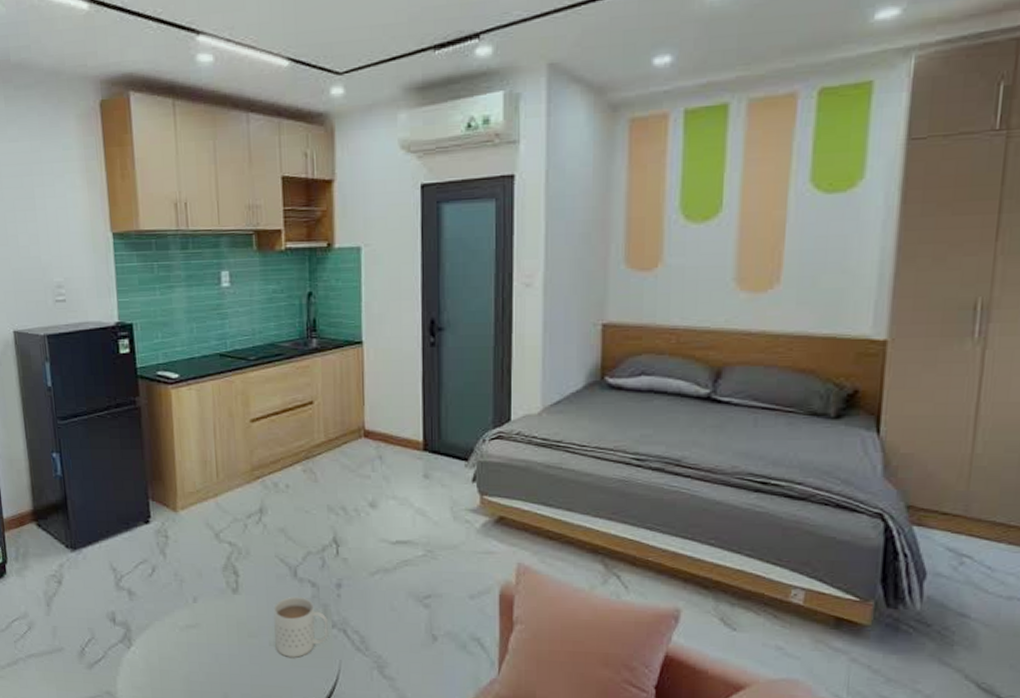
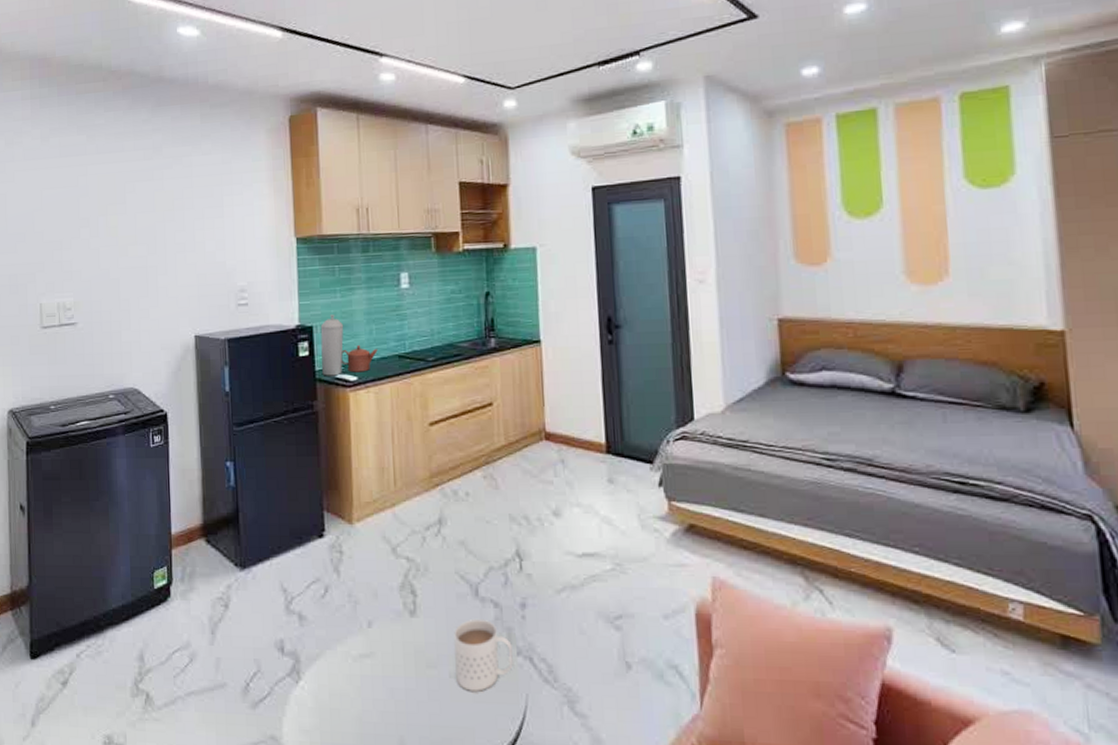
canister: none [140,312,164,373] -> present [320,314,344,376]
teapot: none [161,342,199,370] -> present [340,344,378,373]

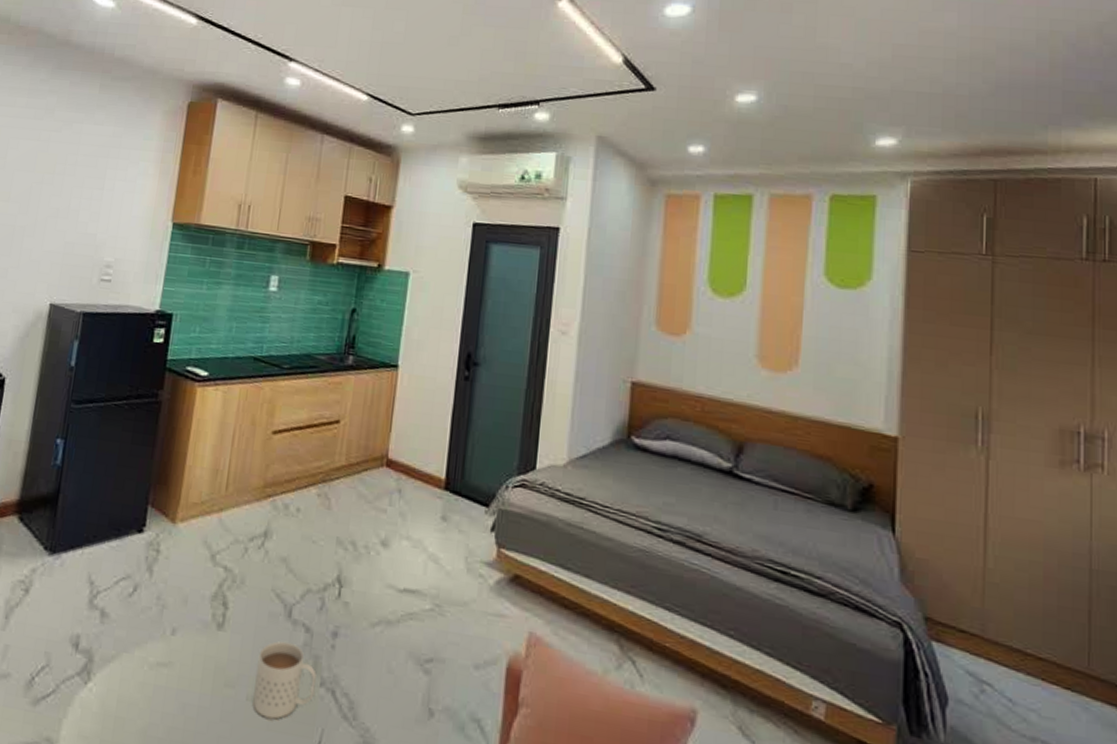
canister: present [320,314,344,376] -> none [172,305,205,368]
teapot: present [340,344,378,373] -> none [194,340,234,369]

